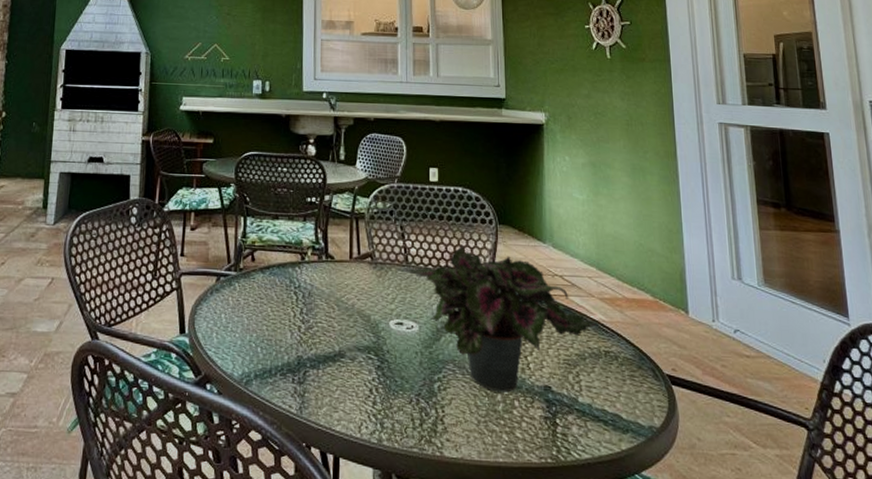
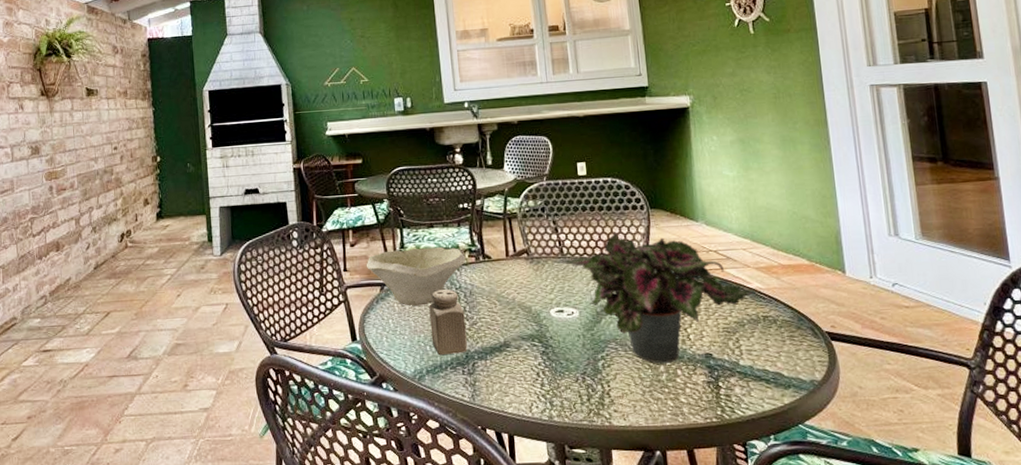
bowl: none [204,239,308,303] -> present [366,247,466,307]
salt shaker: none [263,287,301,359] -> present [429,289,468,355]

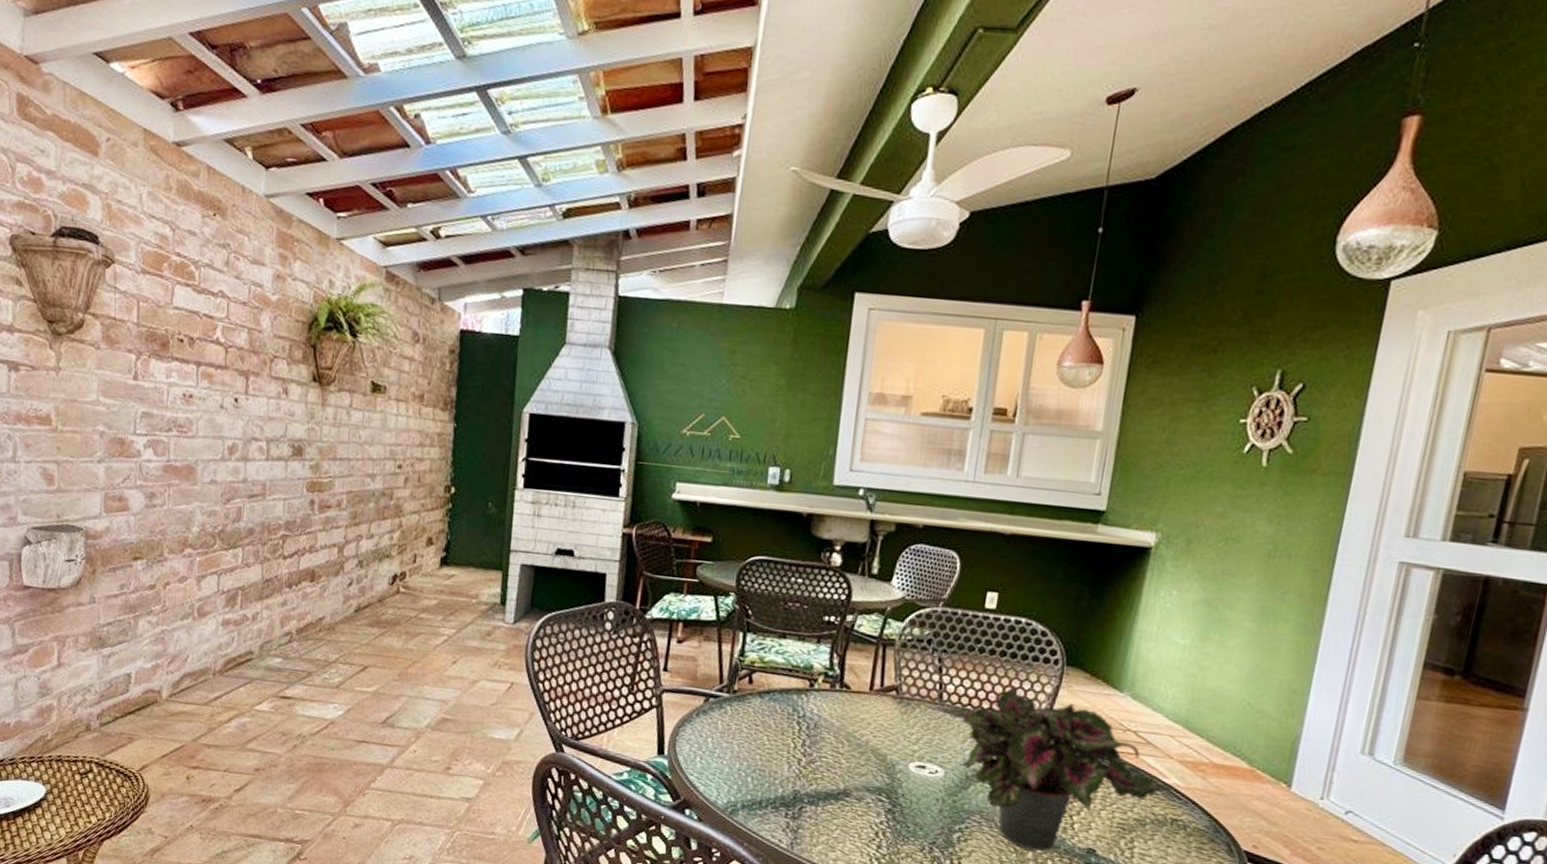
bowl: present [366,247,466,307] -> none [692,656,819,730]
salt shaker: present [429,289,468,355] -> none [755,714,803,793]

